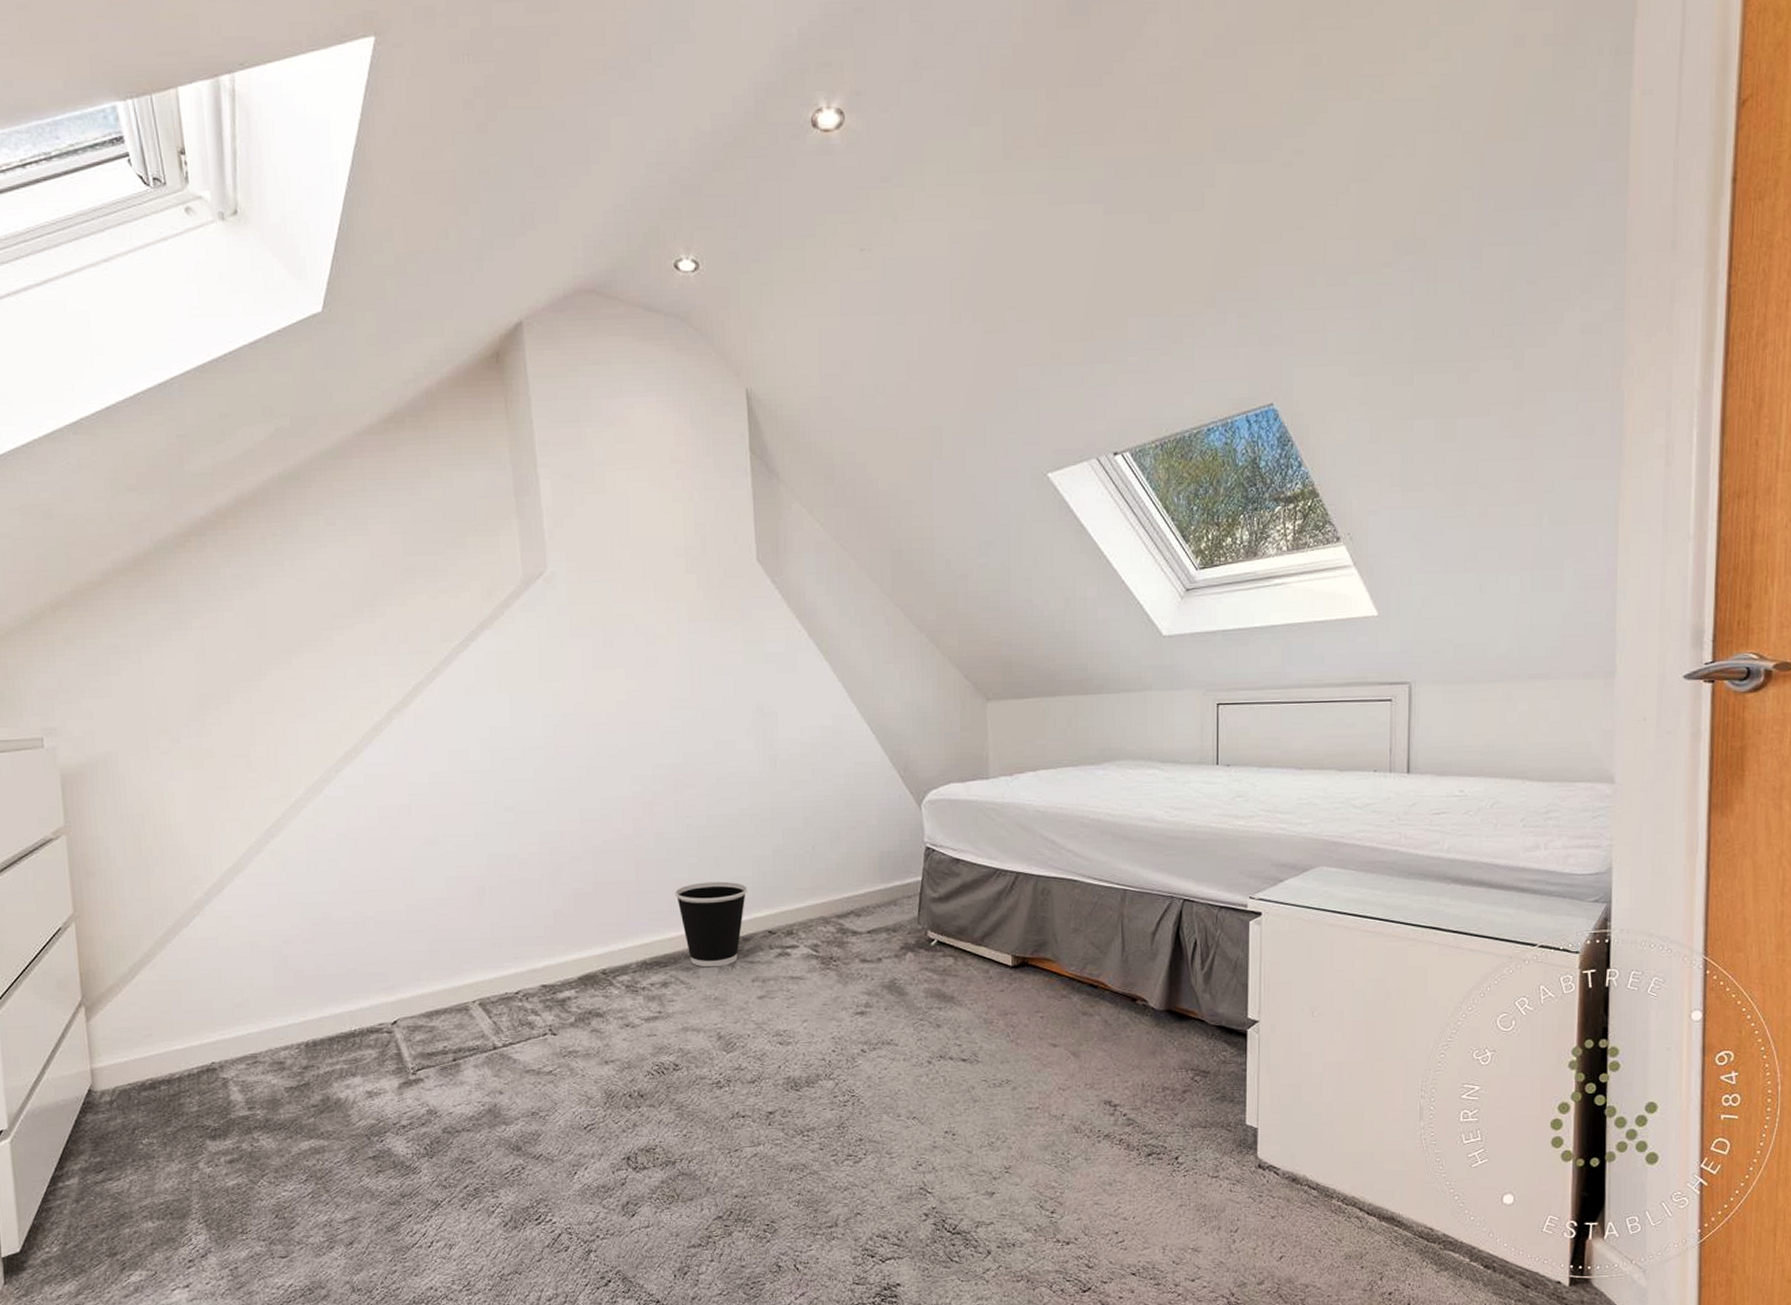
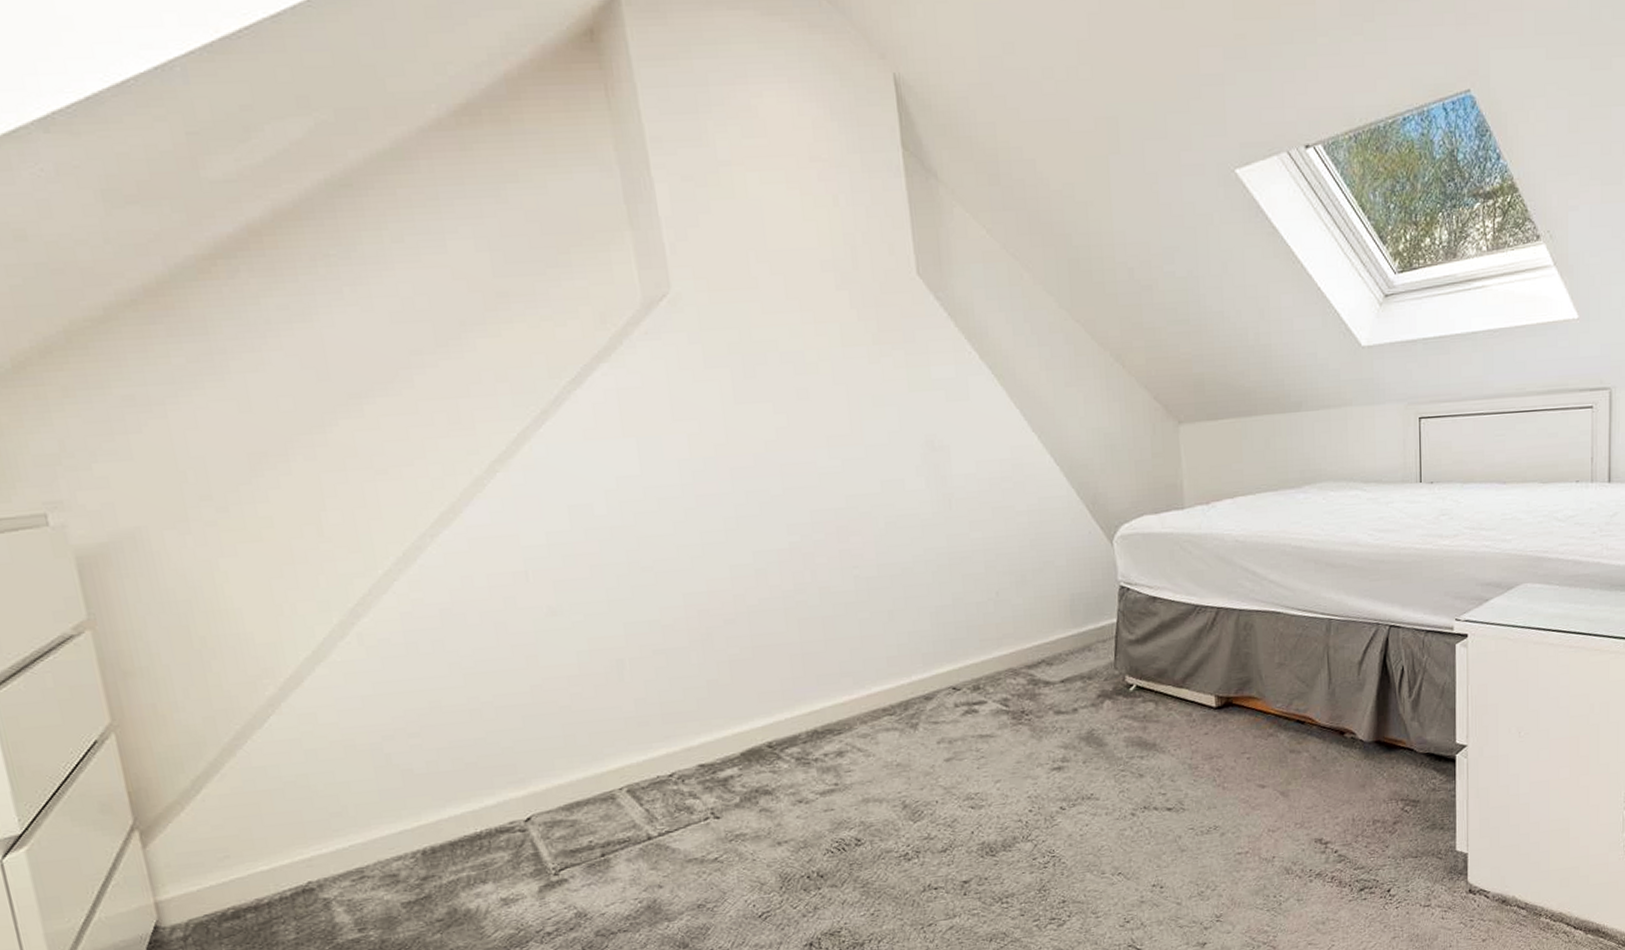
wastebasket: present [675,881,747,968] -> none [845,636,927,732]

